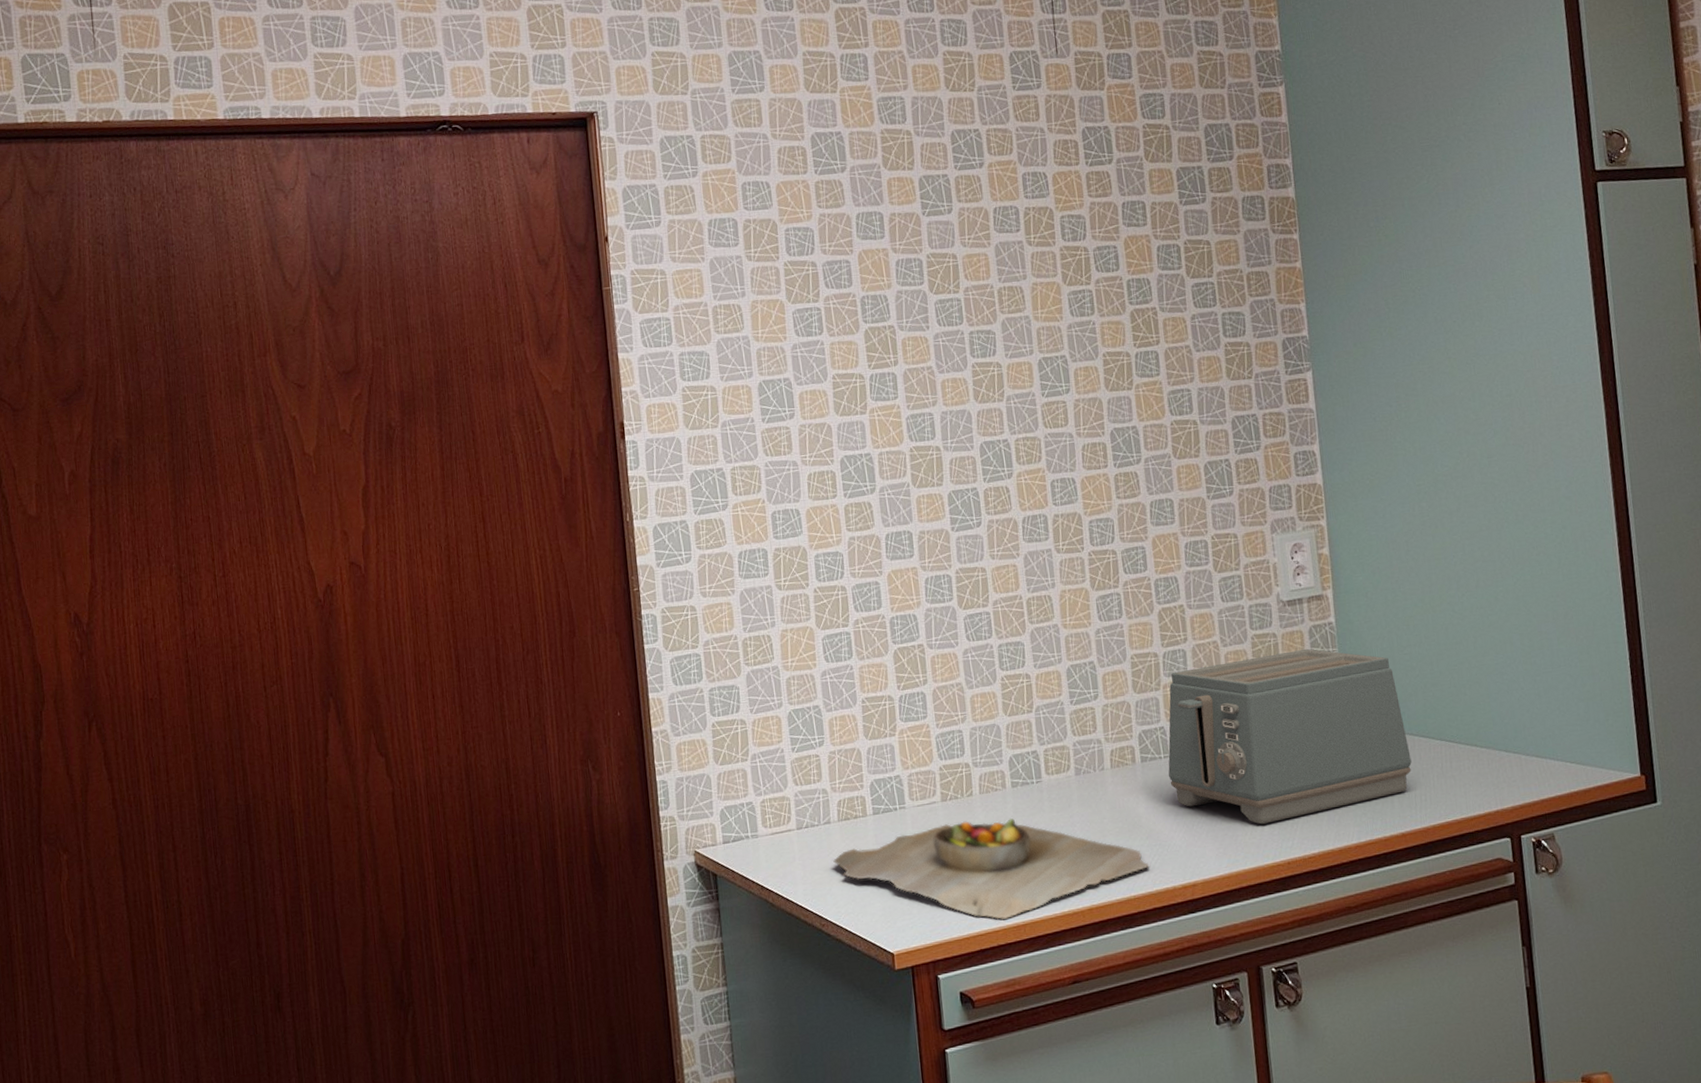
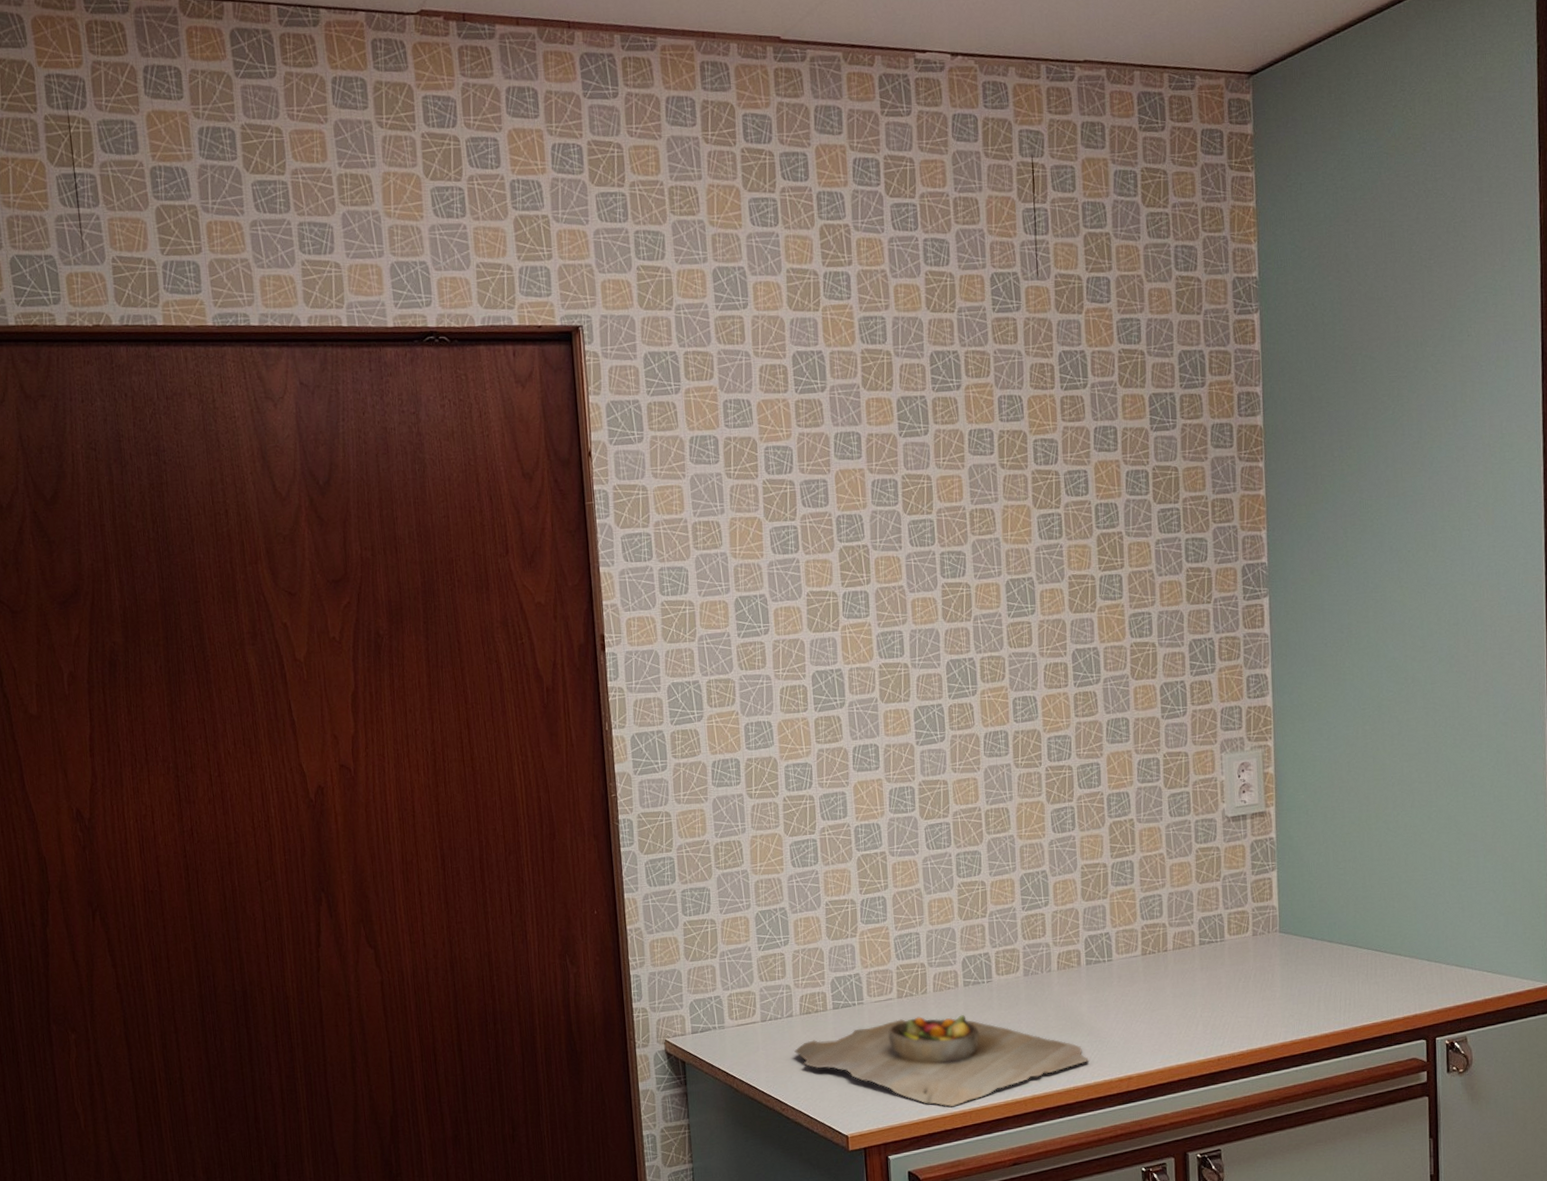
toaster: present [1168,648,1412,825] -> none [1110,862,1339,1024]

